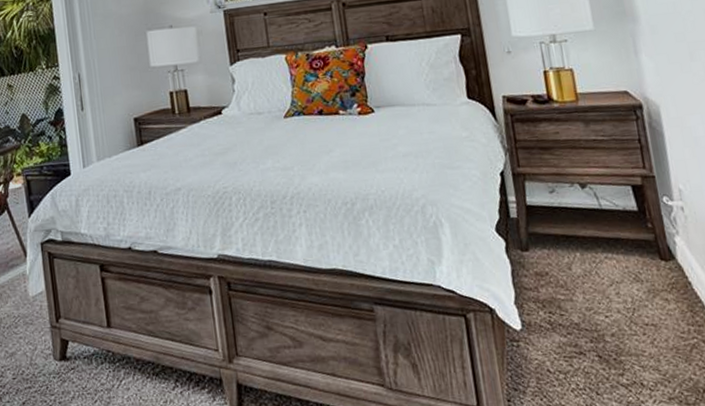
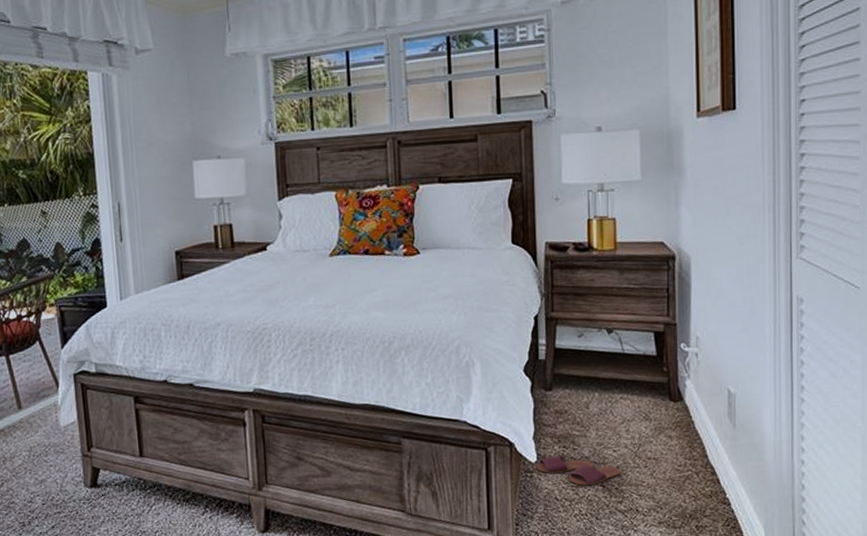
slippers: none [521,322,618,357] -> present [536,456,622,486]

